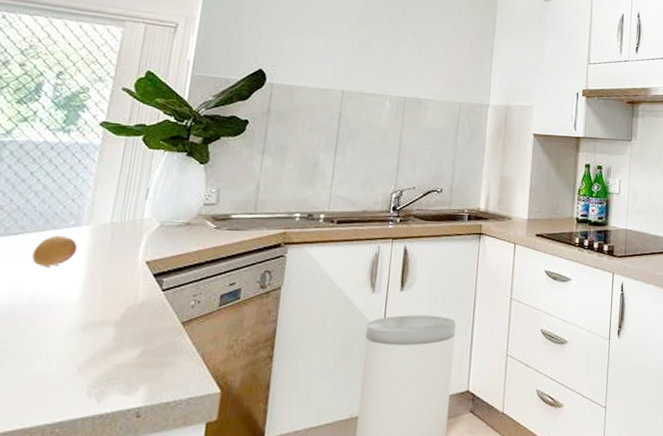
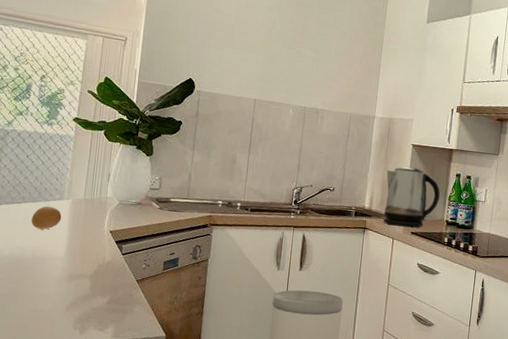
kettle: none [503,159,568,229] -> present [383,166,440,228]

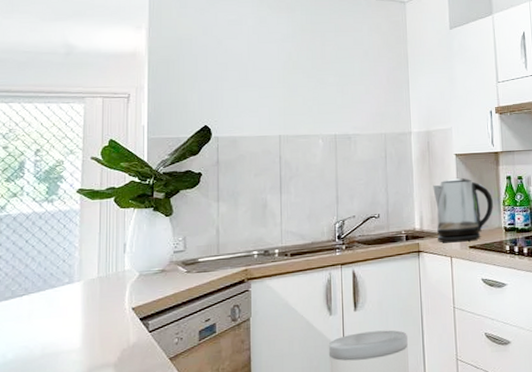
fruit: present [31,206,62,230] -> none [37,292,73,321]

